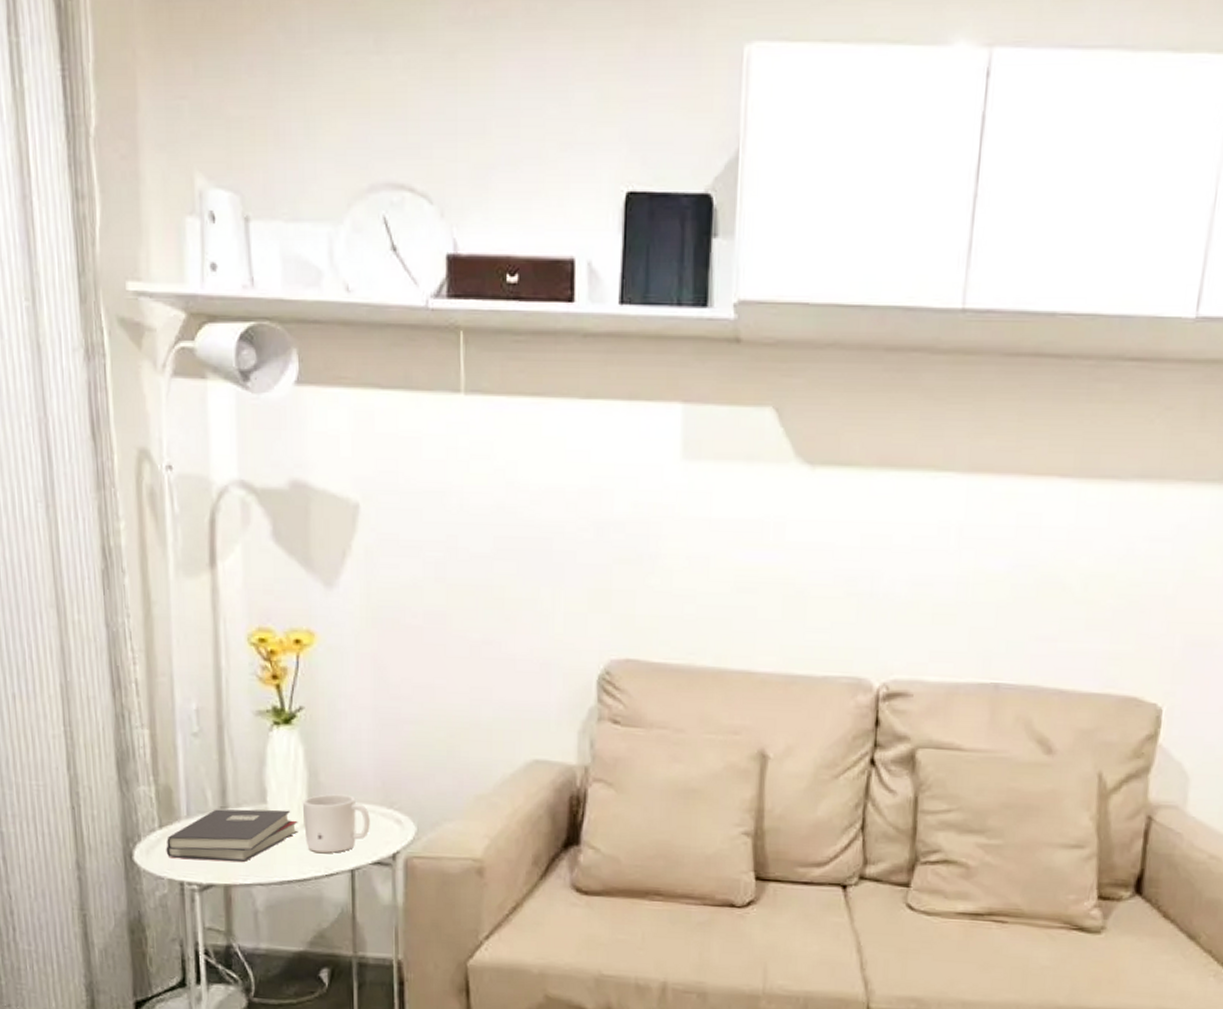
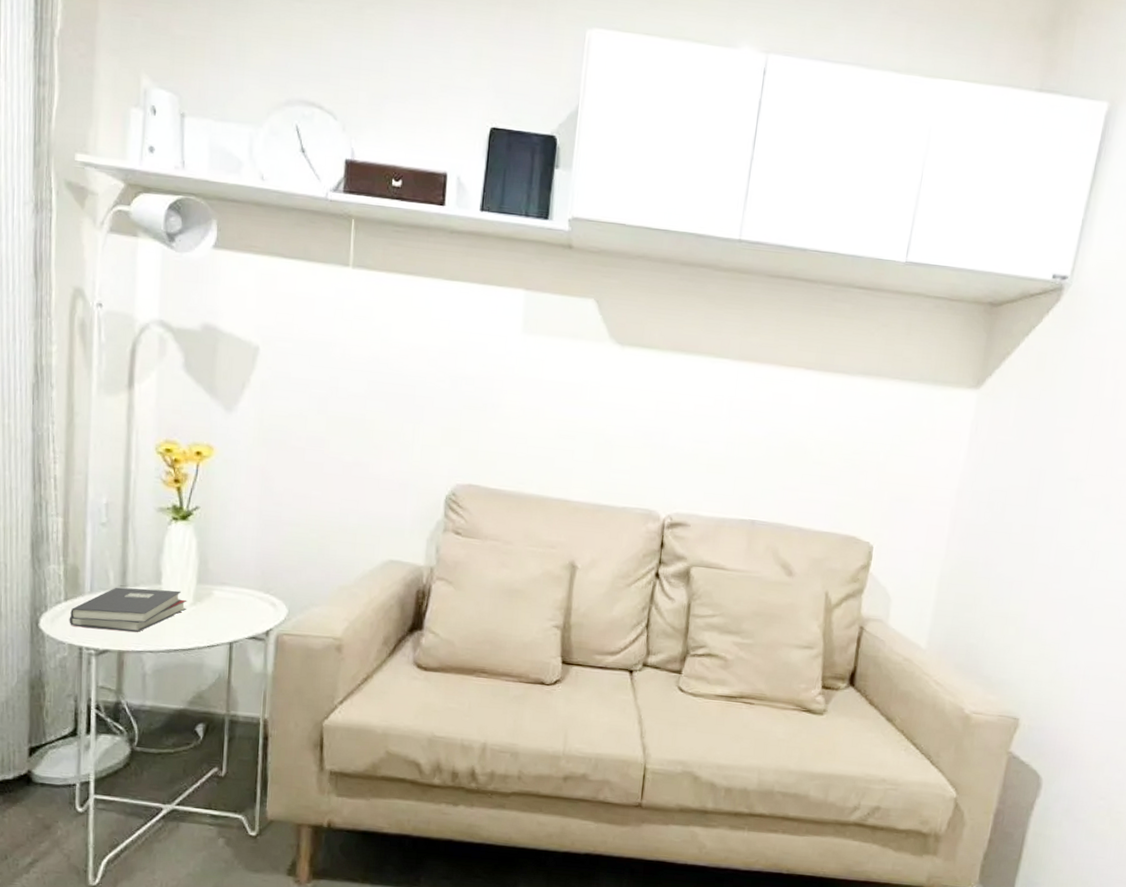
mug: present [302,794,370,853] -> none [191,579,249,628]

